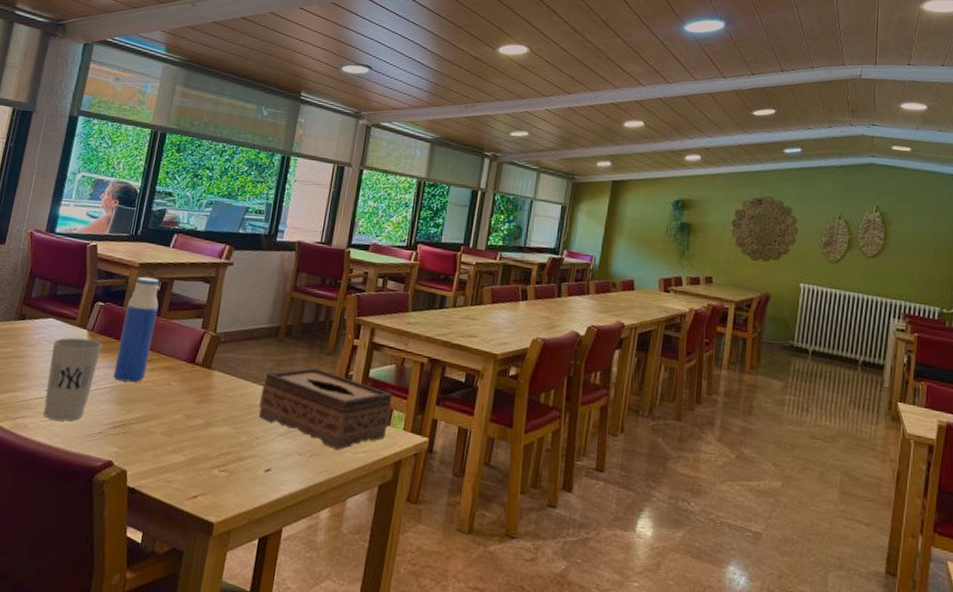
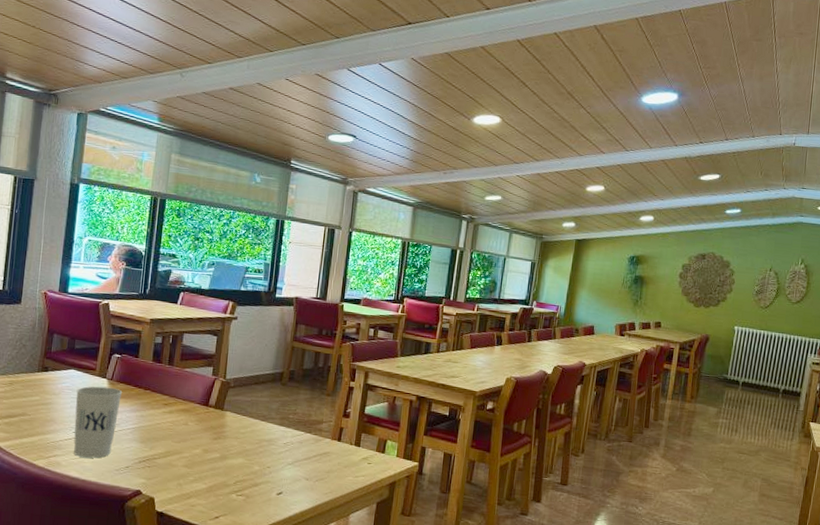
water bottle: present [113,276,159,383] -> none [134,331,171,424]
tissue box: present [259,367,392,450] -> none [269,406,386,475]

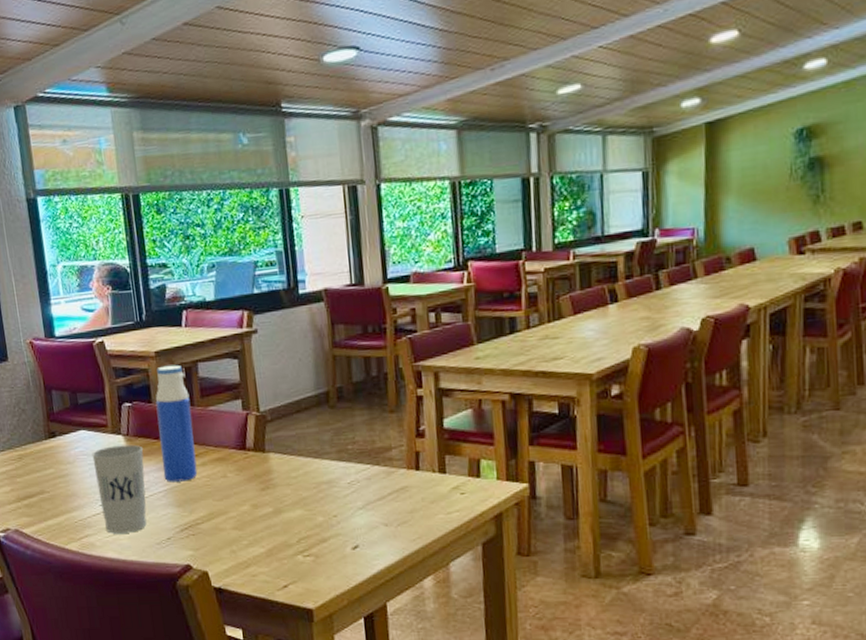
water bottle: none [134,331,171,424] -> present [155,365,198,482]

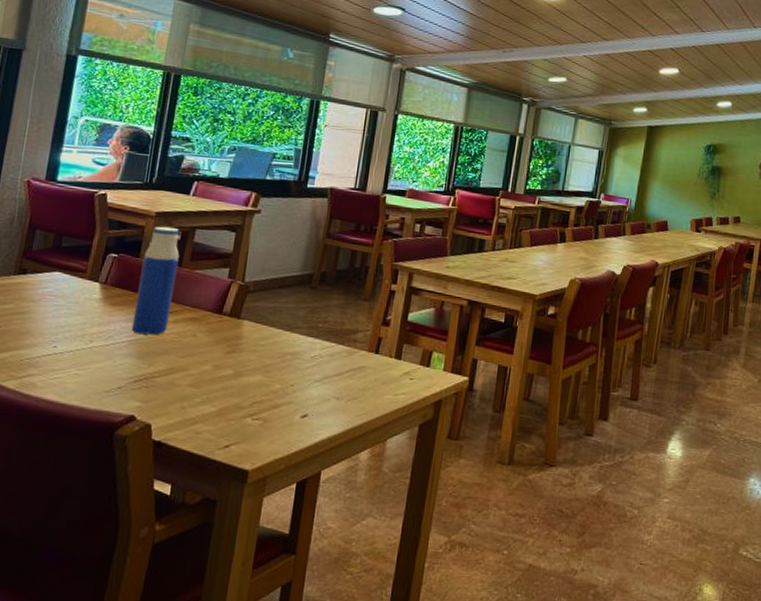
cup: present [92,444,147,534] -> none [53,291,118,378]

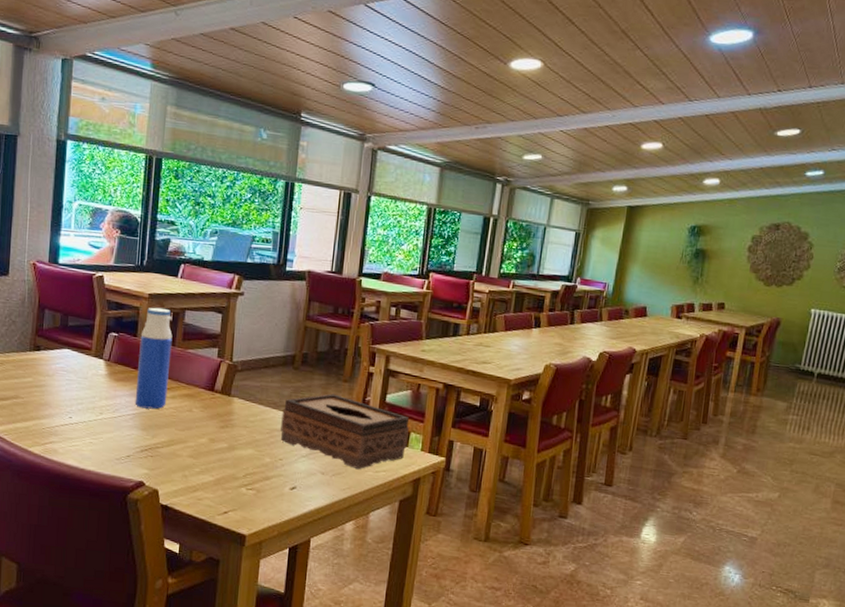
tissue box: none [293,313,431,393] -> present [281,394,409,470]

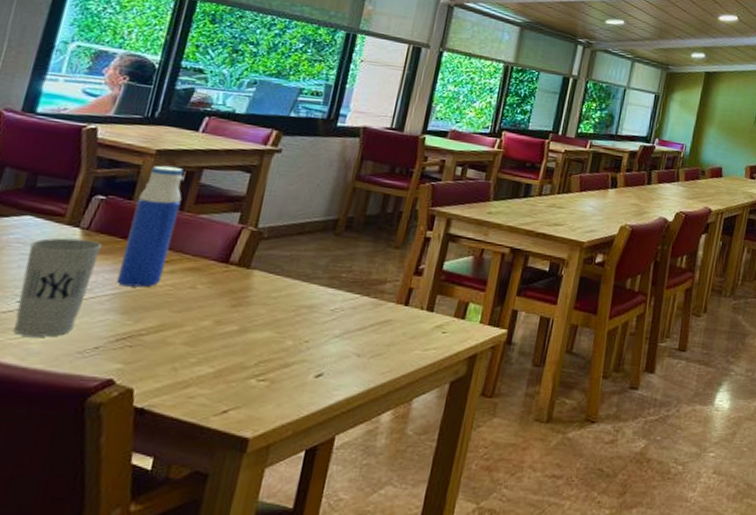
cup: none [70,367,121,446] -> present [14,238,103,337]
tissue box: present [281,394,409,470] -> none [309,262,468,349]

